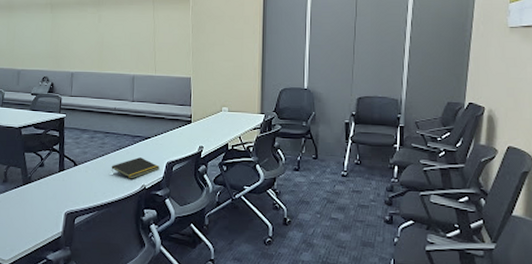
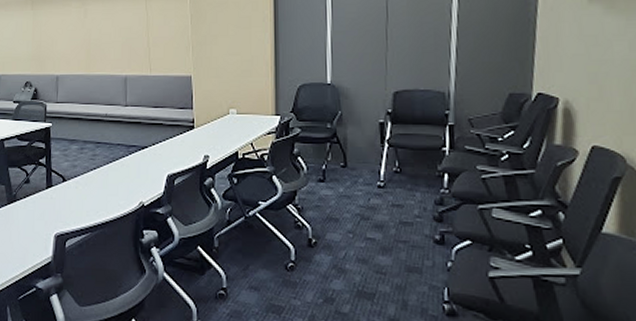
notepad: present [111,157,160,179] -> none [104,170,159,195]

